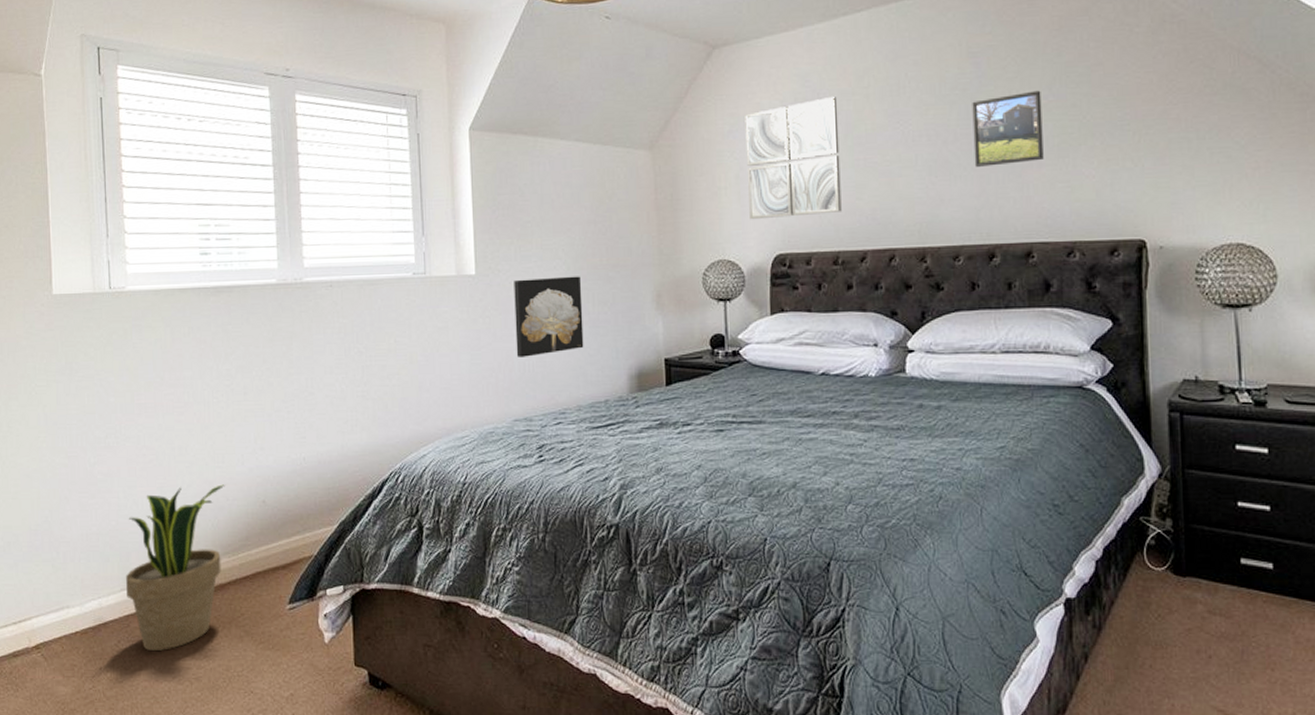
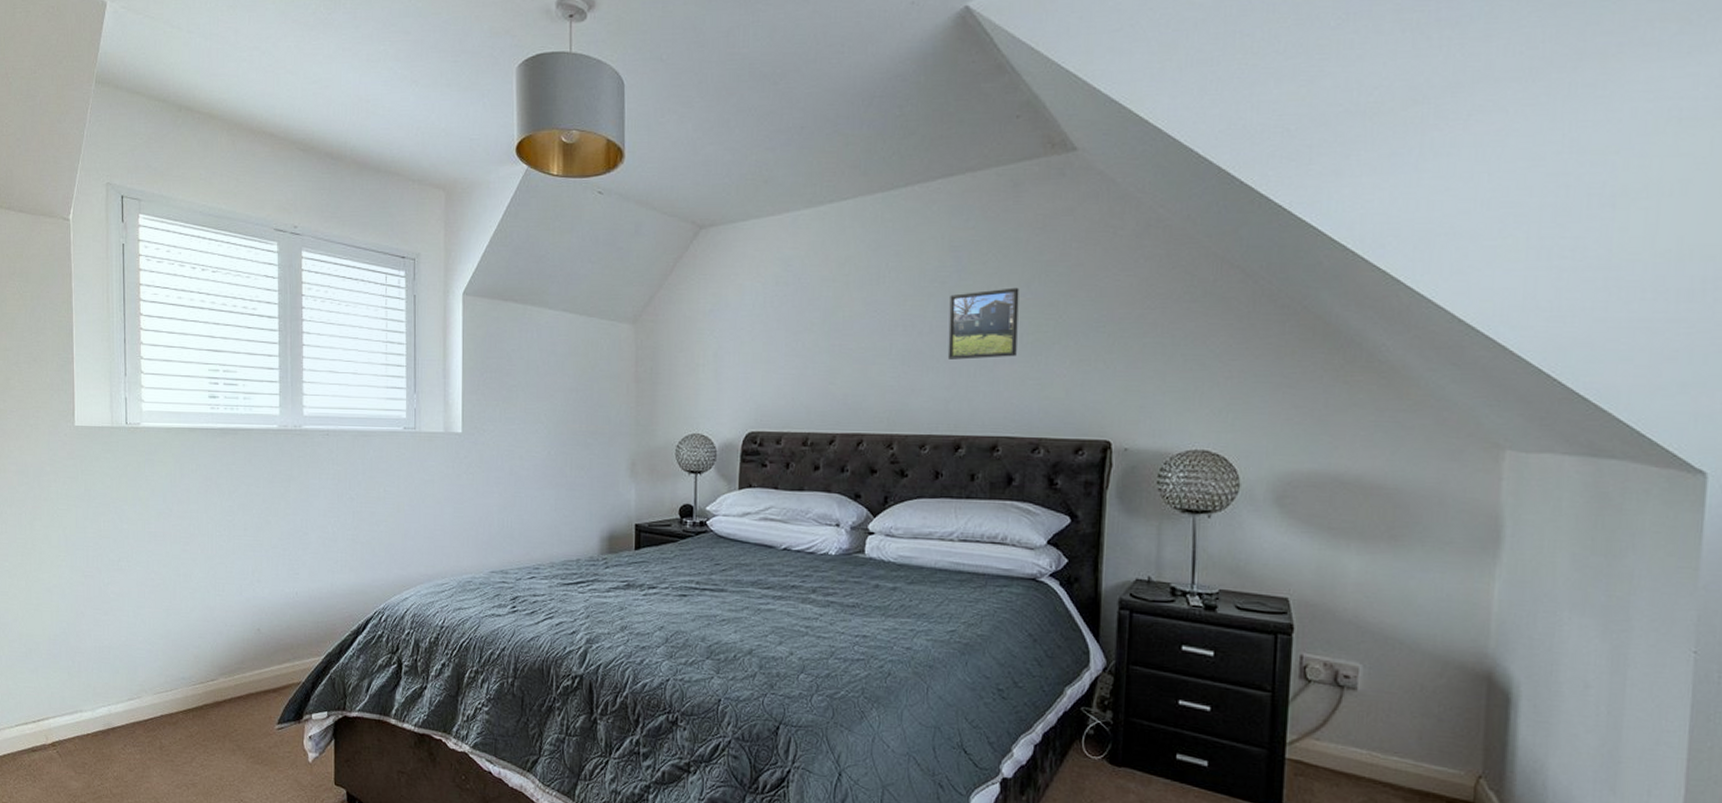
potted plant: present [126,484,225,652] -> none [133,610,224,758]
wall art: present [514,276,584,357] -> none [496,440,561,514]
wall art: present [745,96,842,220] -> none [724,281,818,398]

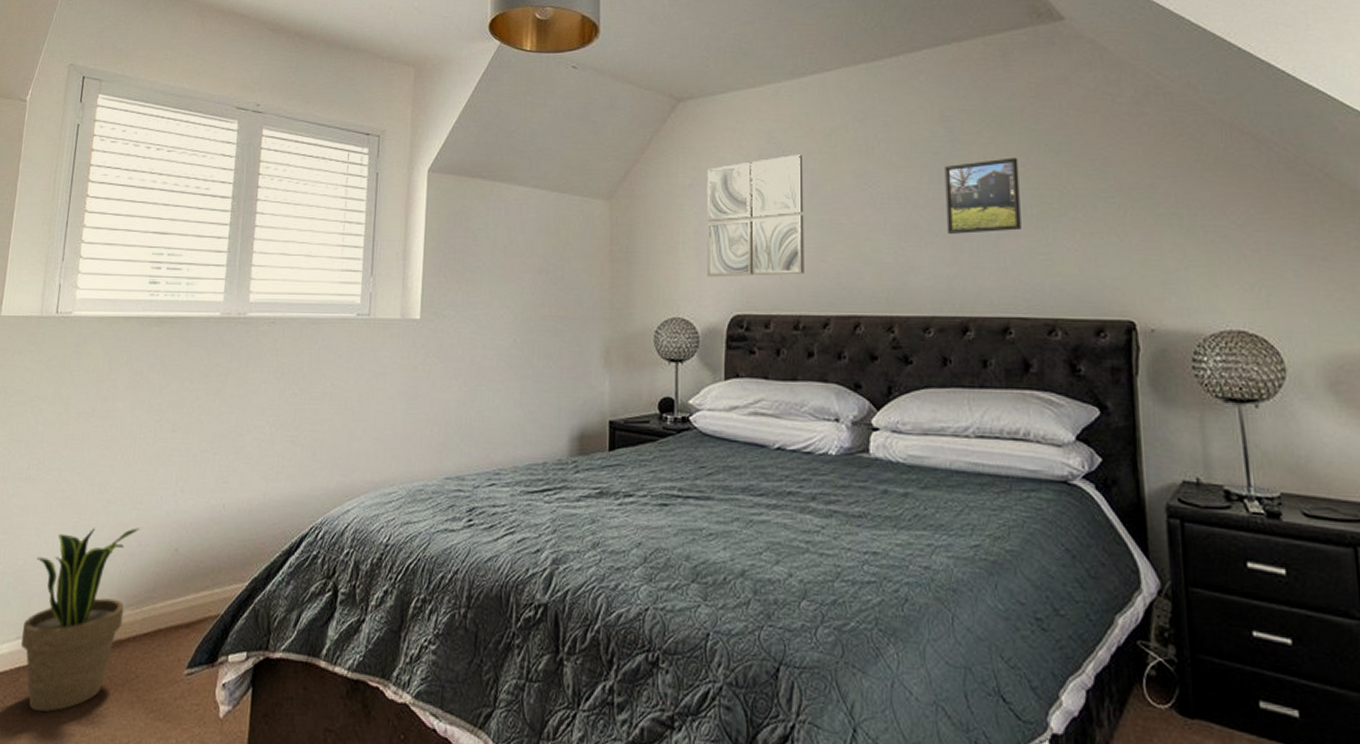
potted plant: none [133,610,224,758] -> present [21,526,140,713]
wall art: none [724,281,818,398] -> present [706,153,804,277]

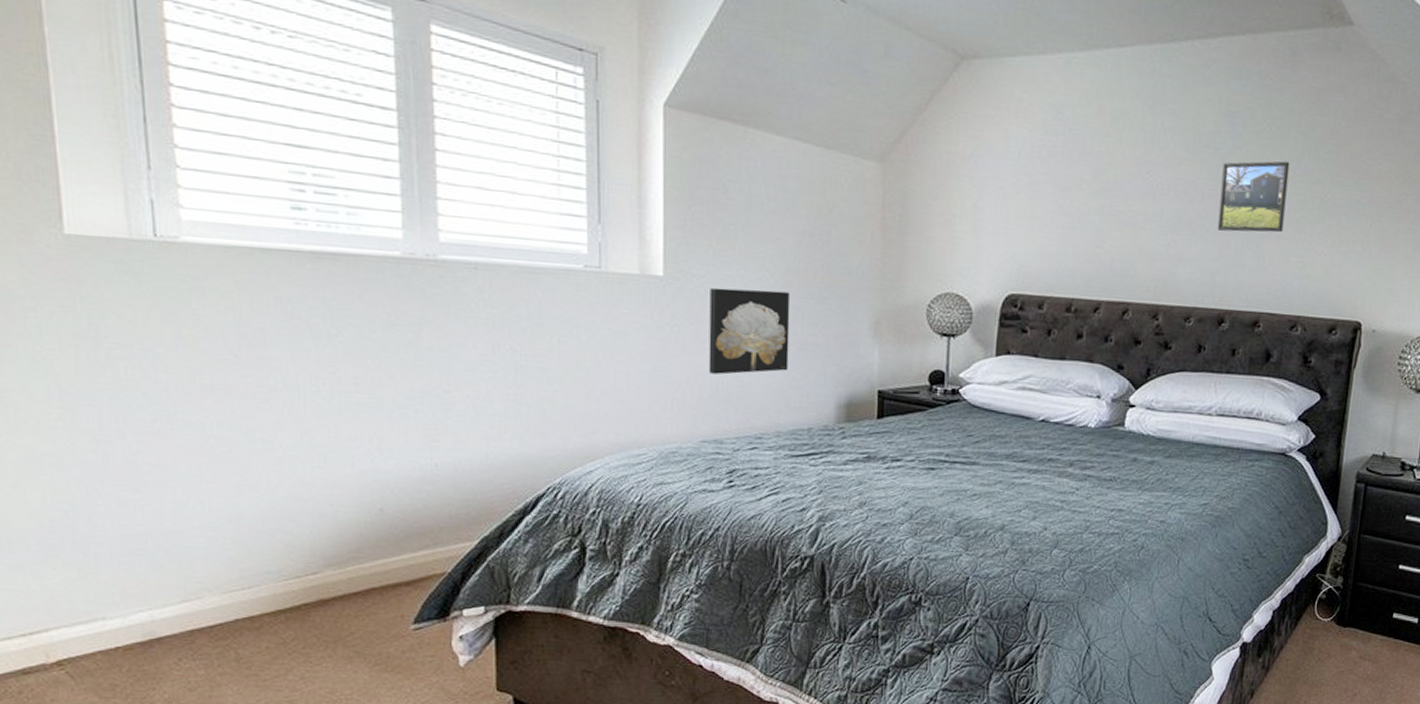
potted plant: present [21,526,140,713] -> none [188,486,328,672]
wall art: none [454,326,528,410] -> present [708,287,791,375]
wall art: present [706,153,804,277] -> none [983,133,1090,258]

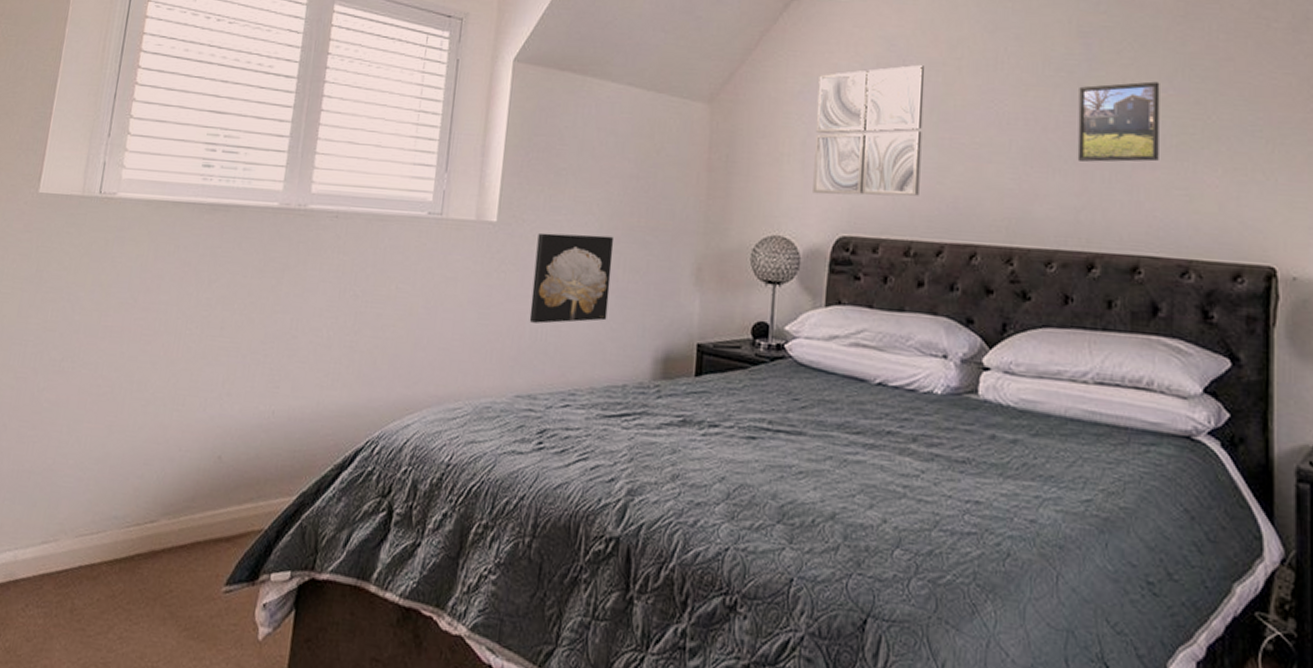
wall art: none [983,133,1090,258] -> present [812,64,925,196]

